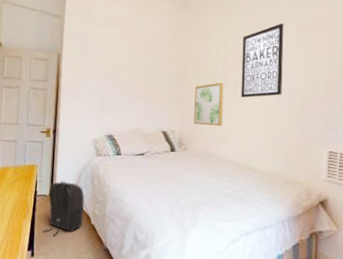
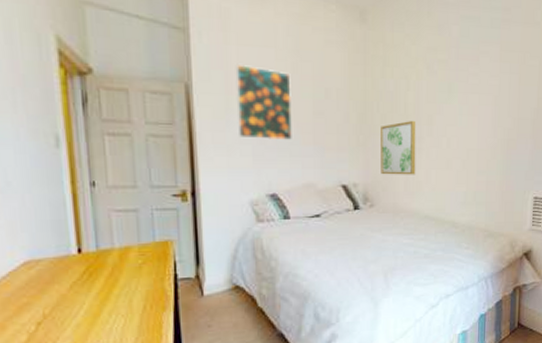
backpack: present [42,181,84,236] -> none [192,257,247,328]
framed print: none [90,39,130,95] -> present [235,63,293,141]
wall art: present [240,23,284,98] -> none [436,43,486,139]

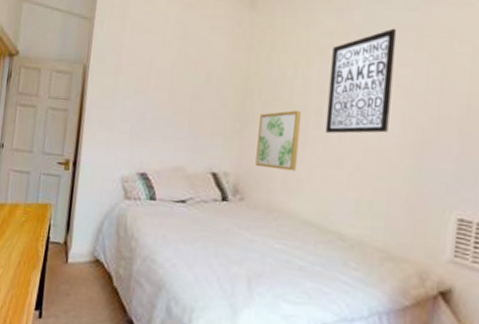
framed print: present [235,63,293,141] -> none [121,48,175,121]
wall art: none [436,43,486,139] -> present [325,28,397,134]

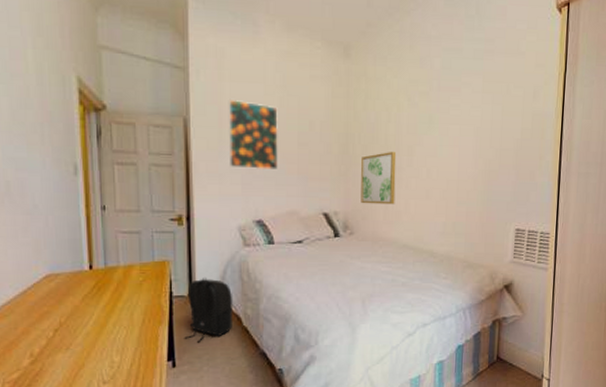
backpack: none [53,227,107,296] -> present [184,278,233,343]
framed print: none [121,48,175,121] -> present [228,98,279,170]
wall art: present [325,28,397,134] -> none [416,75,468,169]

